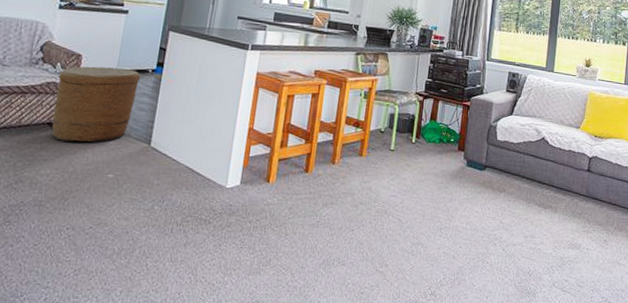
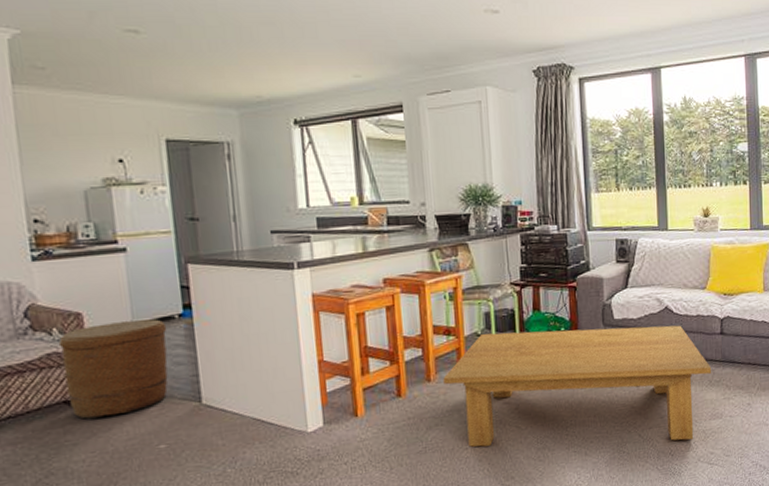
coffee table: none [345,131,576,263] -> present [443,325,712,447]

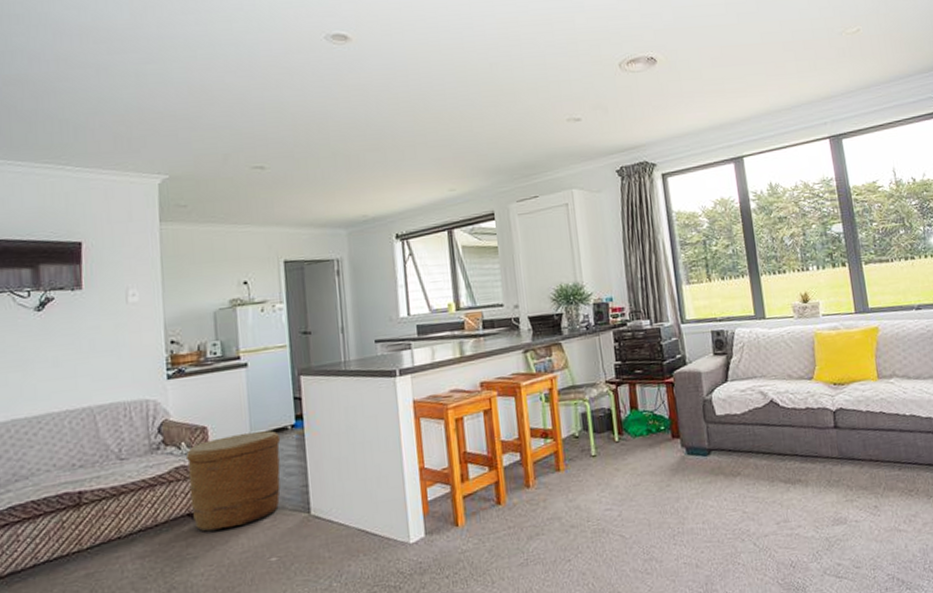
coffee table: present [443,325,712,447] -> none [542,419,829,559]

